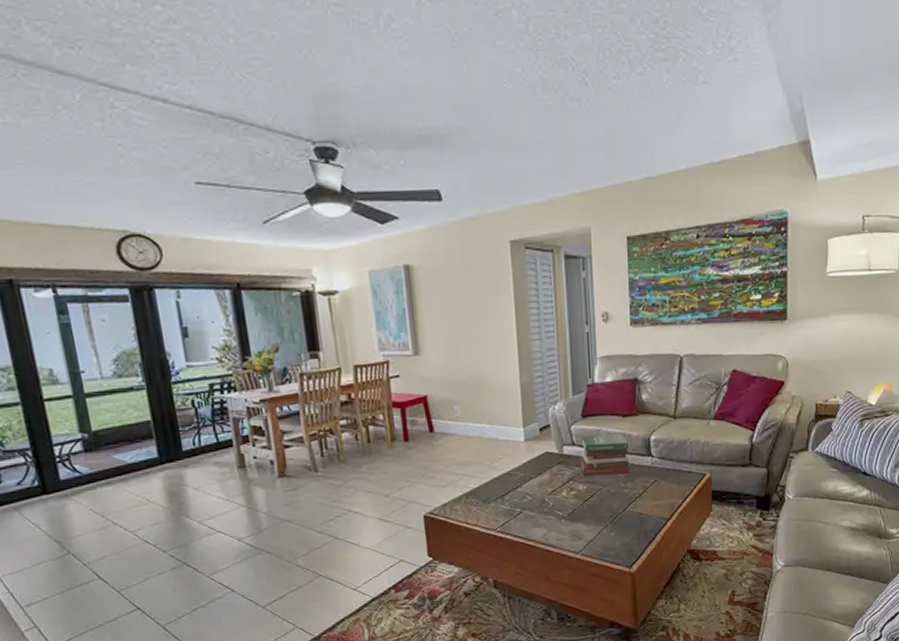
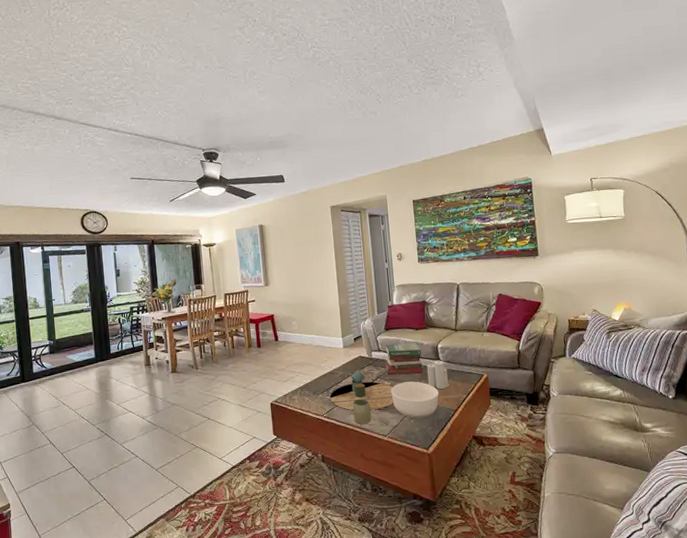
decorative tray: none [505,470,591,522] -> present [330,370,394,410]
mug: none [535,506,561,539] -> present [352,398,372,424]
bowl: none [587,483,649,530] -> present [391,381,439,419]
candle: none [634,456,664,494] -> present [427,360,450,390]

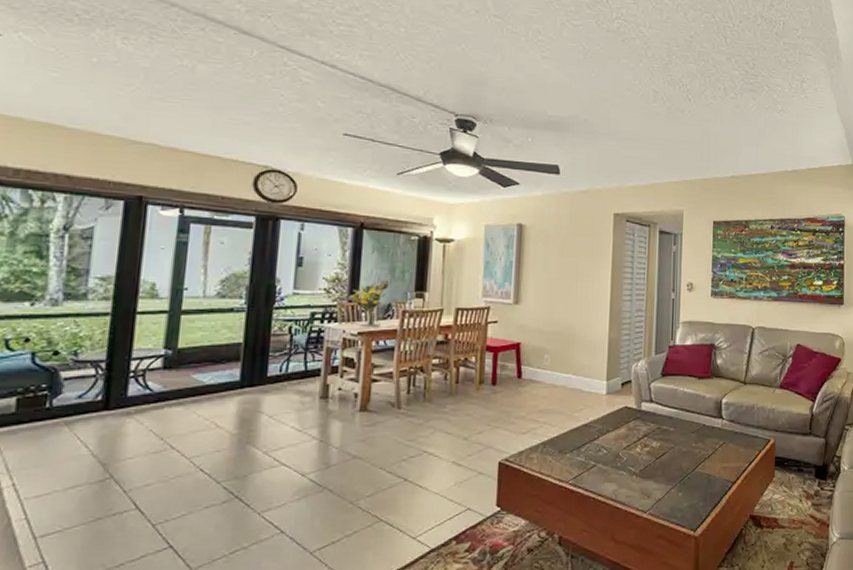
decorative tray: present [330,370,394,410] -> none [580,424,662,478]
mug: present [352,398,372,424] -> none [607,461,632,495]
books: present [385,343,423,375] -> none [656,394,702,434]
bowl: present [391,381,439,419] -> none [659,443,717,491]
candle: present [427,360,450,390] -> none [705,418,731,456]

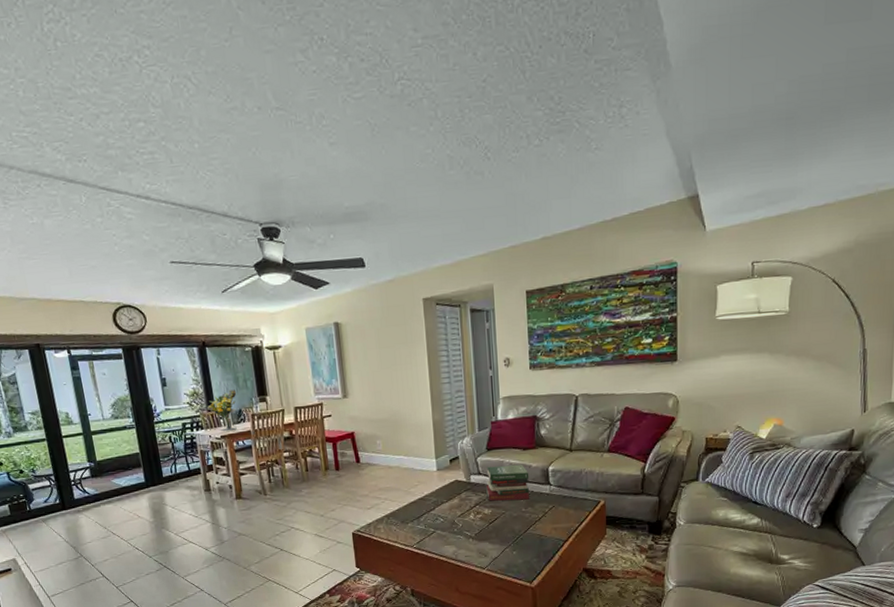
books: none [656,394,702,434] -> present [486,465,529,501]

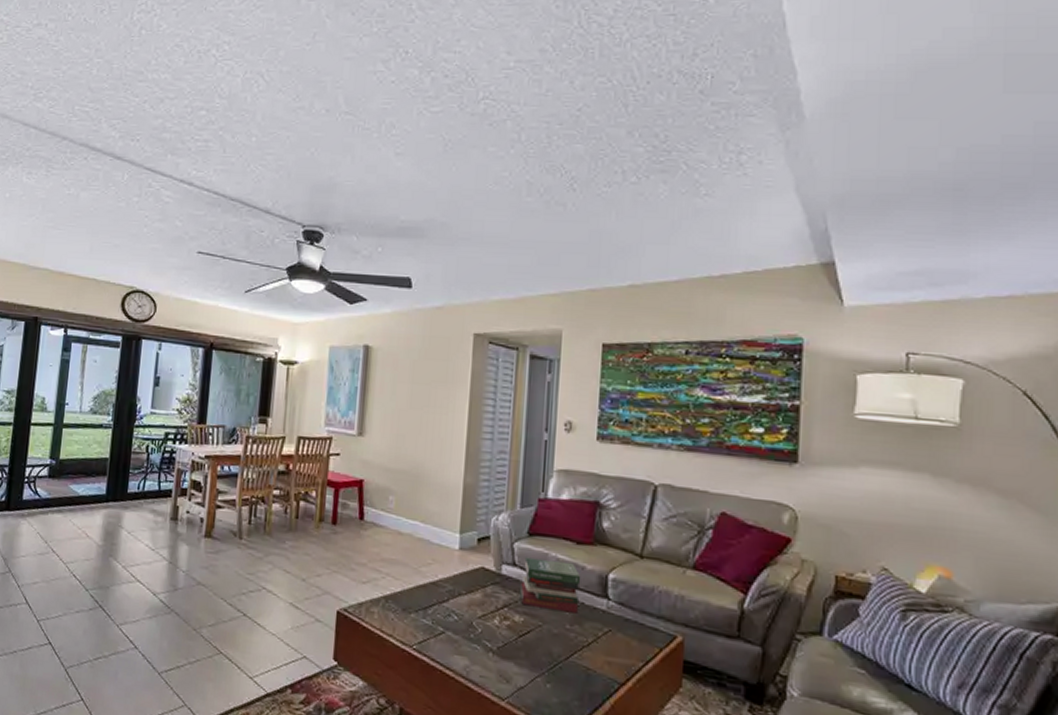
bouquet: present [206,388,237,431] -> none [196,401,235,451]

